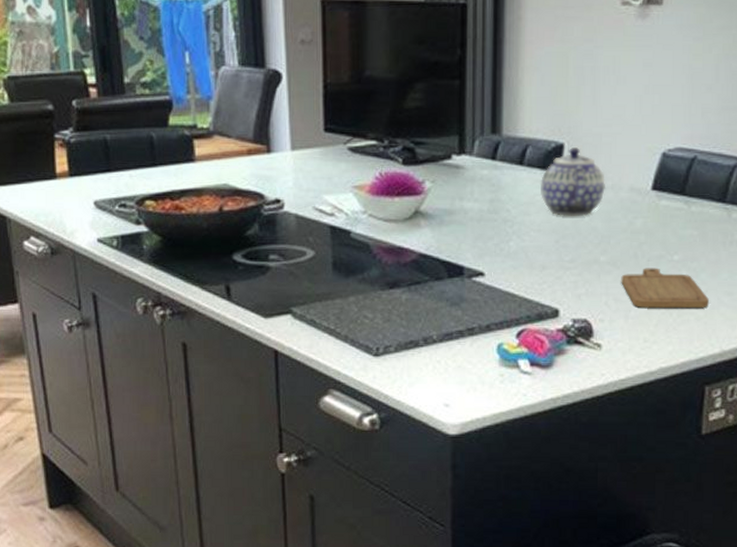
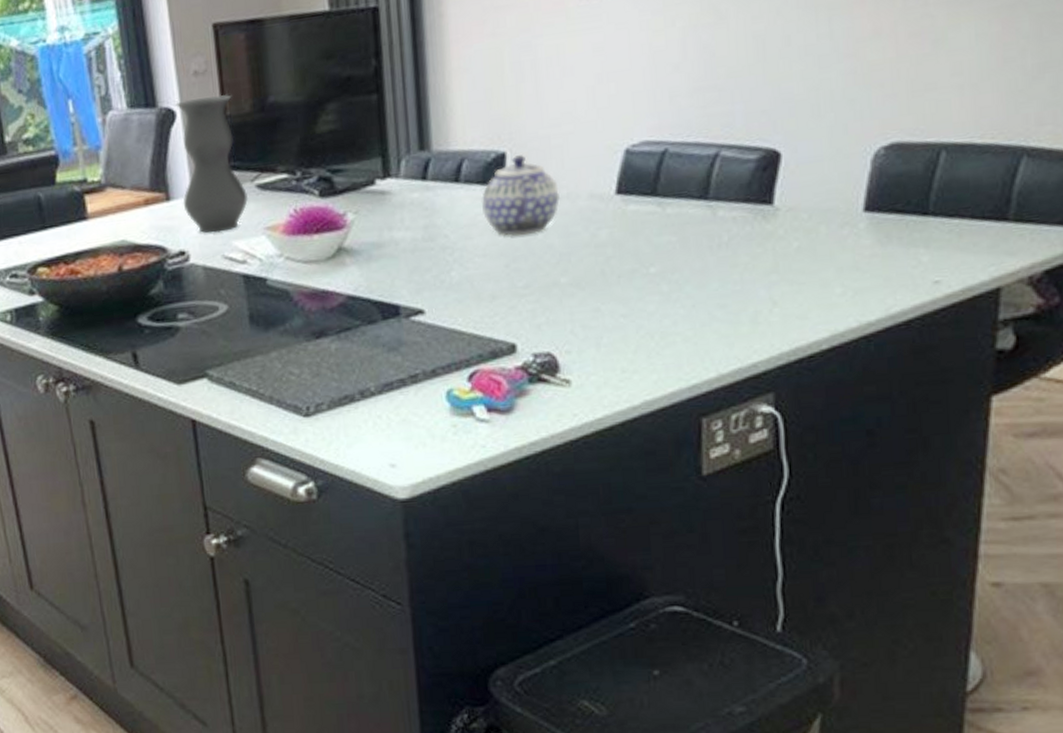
vase: none [282,63,341,186] -> present [175,94,249,233]
chopping board: present [621,268,709,308] -> none [587,284,698,333]

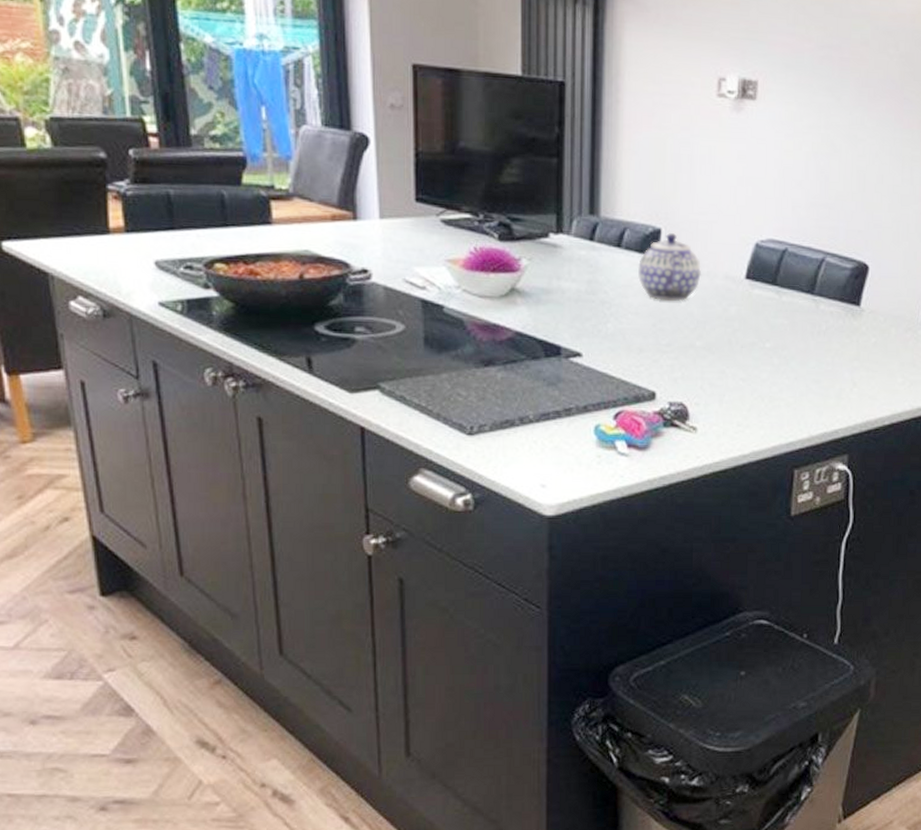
vase: present [175,94,249,233] -> none [369,129,433,257]

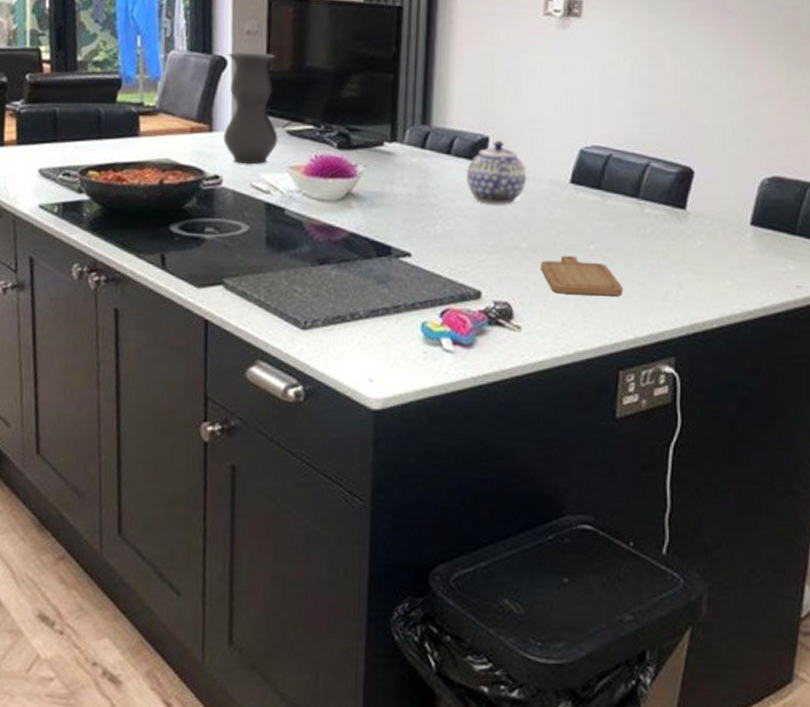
vase: none [369,129,433,257] -> present [223,52,279,164]
chopping board: none [716,354,798,394] -> present [540,255,623,295]

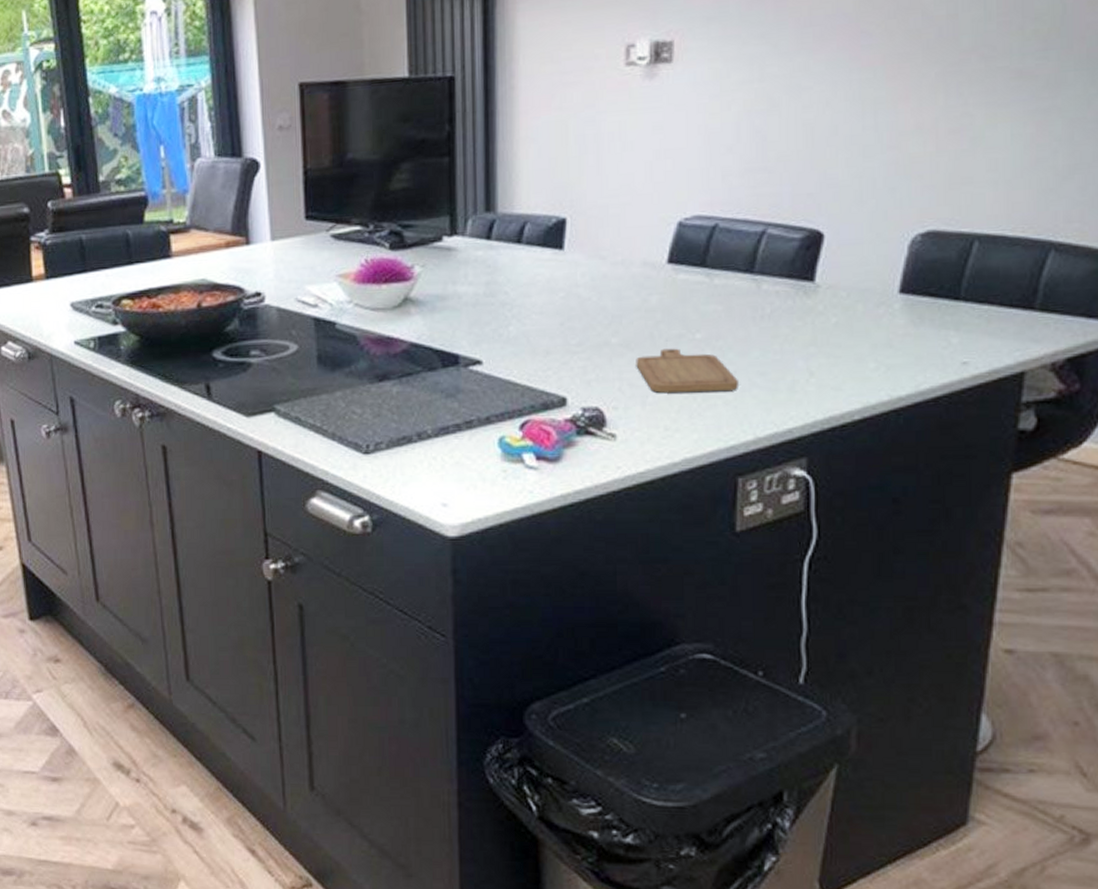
vase: present [223,52,279,164] -> none [260,149,323,277]
teapot: present [465,141,528,204] -> none [540,221,616,296]

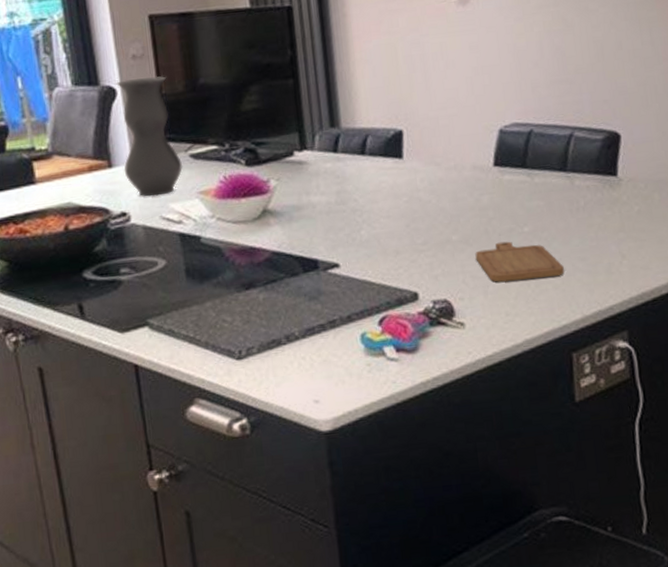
vase: none [260,149,323,277] -> present [116,76,183,197]

